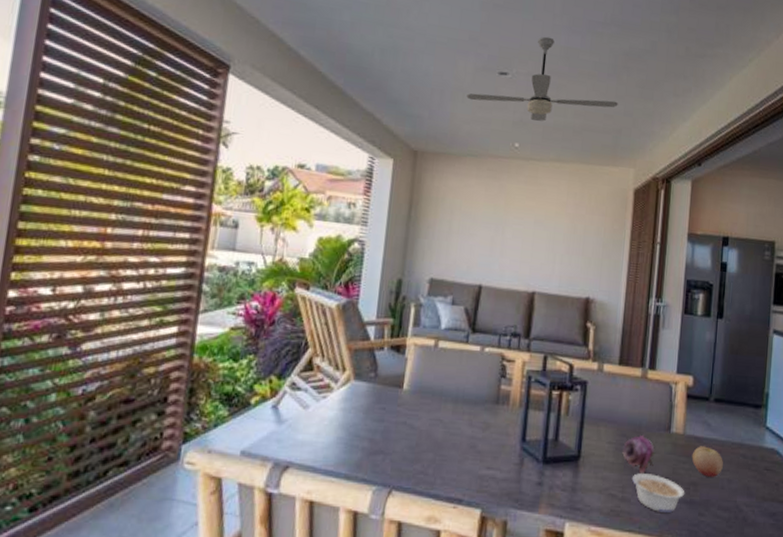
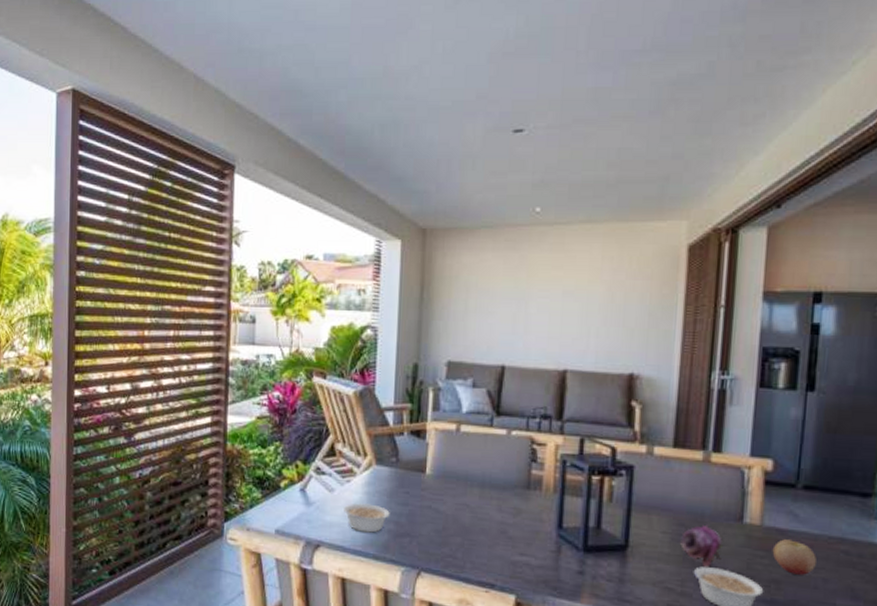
legume: none [316,420,365,451] -> present [342,503,390,533]
ceiling fan: present [466,36,618,122] -> none [477,79,664,179]

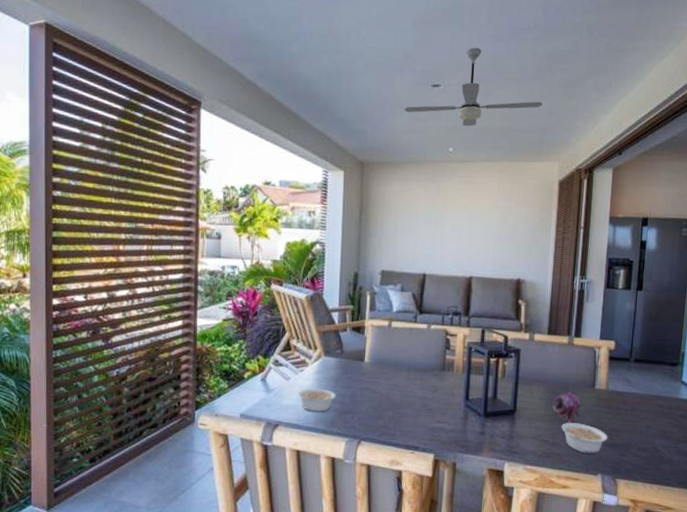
ceiling fan: none [477,79,664,179] -> present [404,47,543,126]
fruit: present [772,539,817,575] -> none [614,399,642,424]

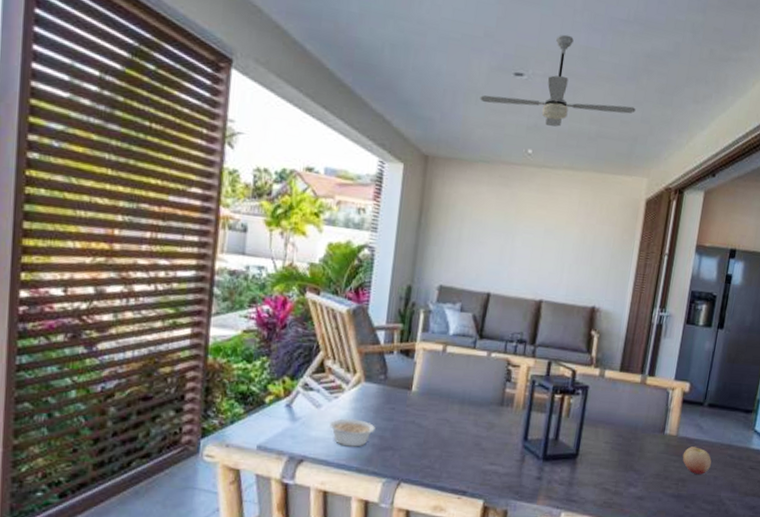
flower: present [552,391,582,423] -> none [618,435,650,470]
legume: present [561,423,608,454] -> none [625,470,674,505]
fruit: none [614,399,642,424] -> present [682,446,712,474]

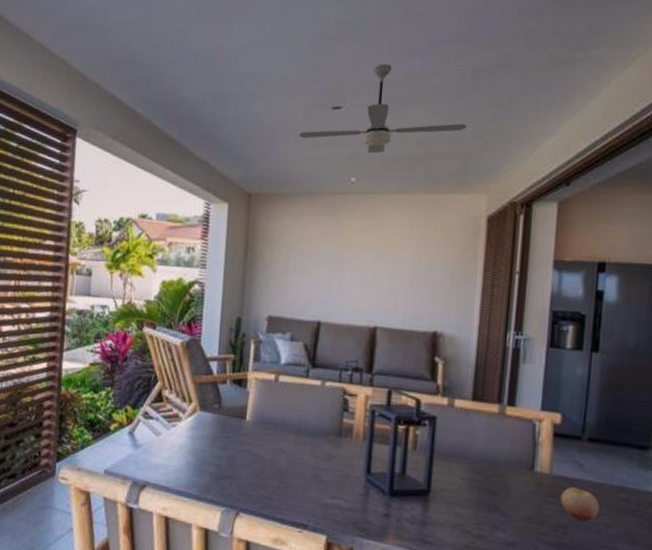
legume: present [329,418,375,447] -> none [168,446,212,475]

